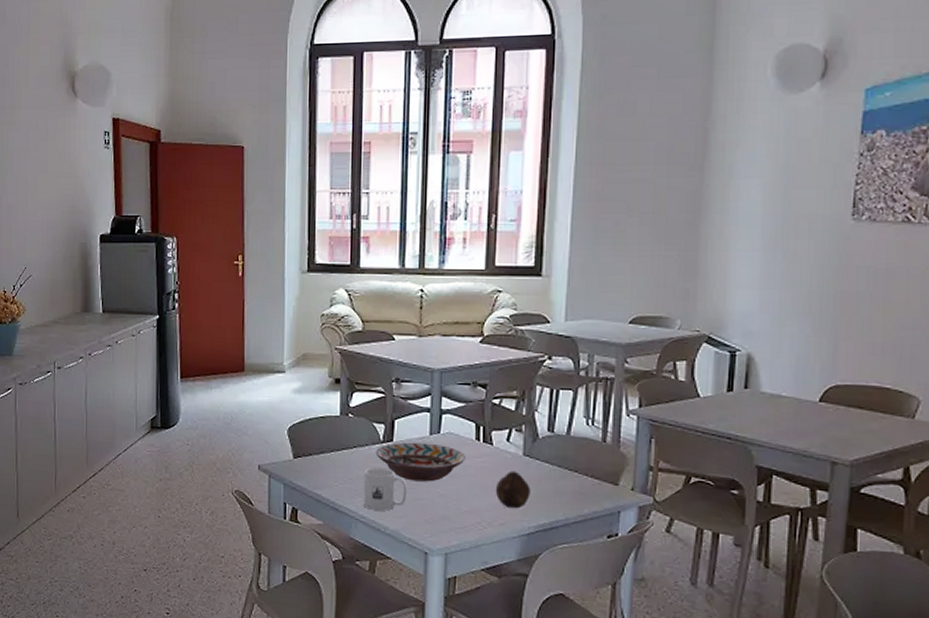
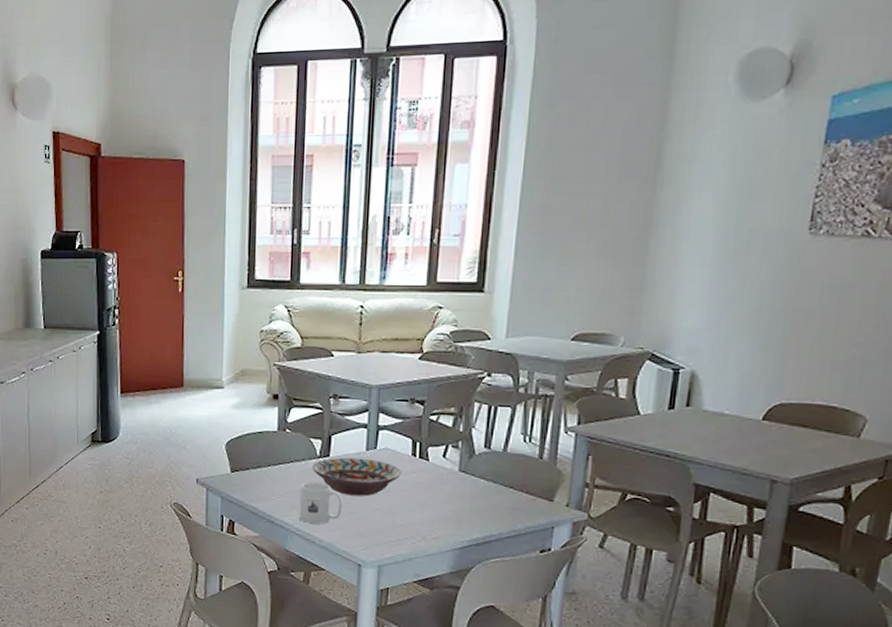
fruit: present [495,471,530,509] -> none [429,486,465,524]

